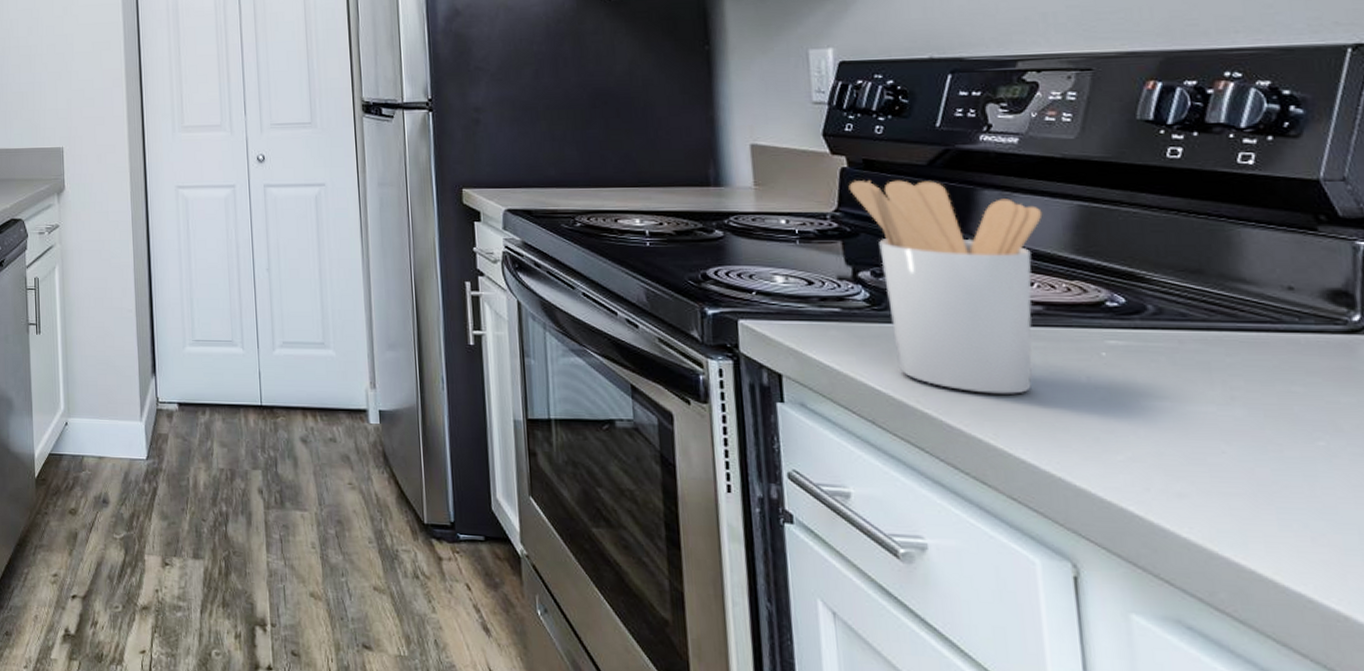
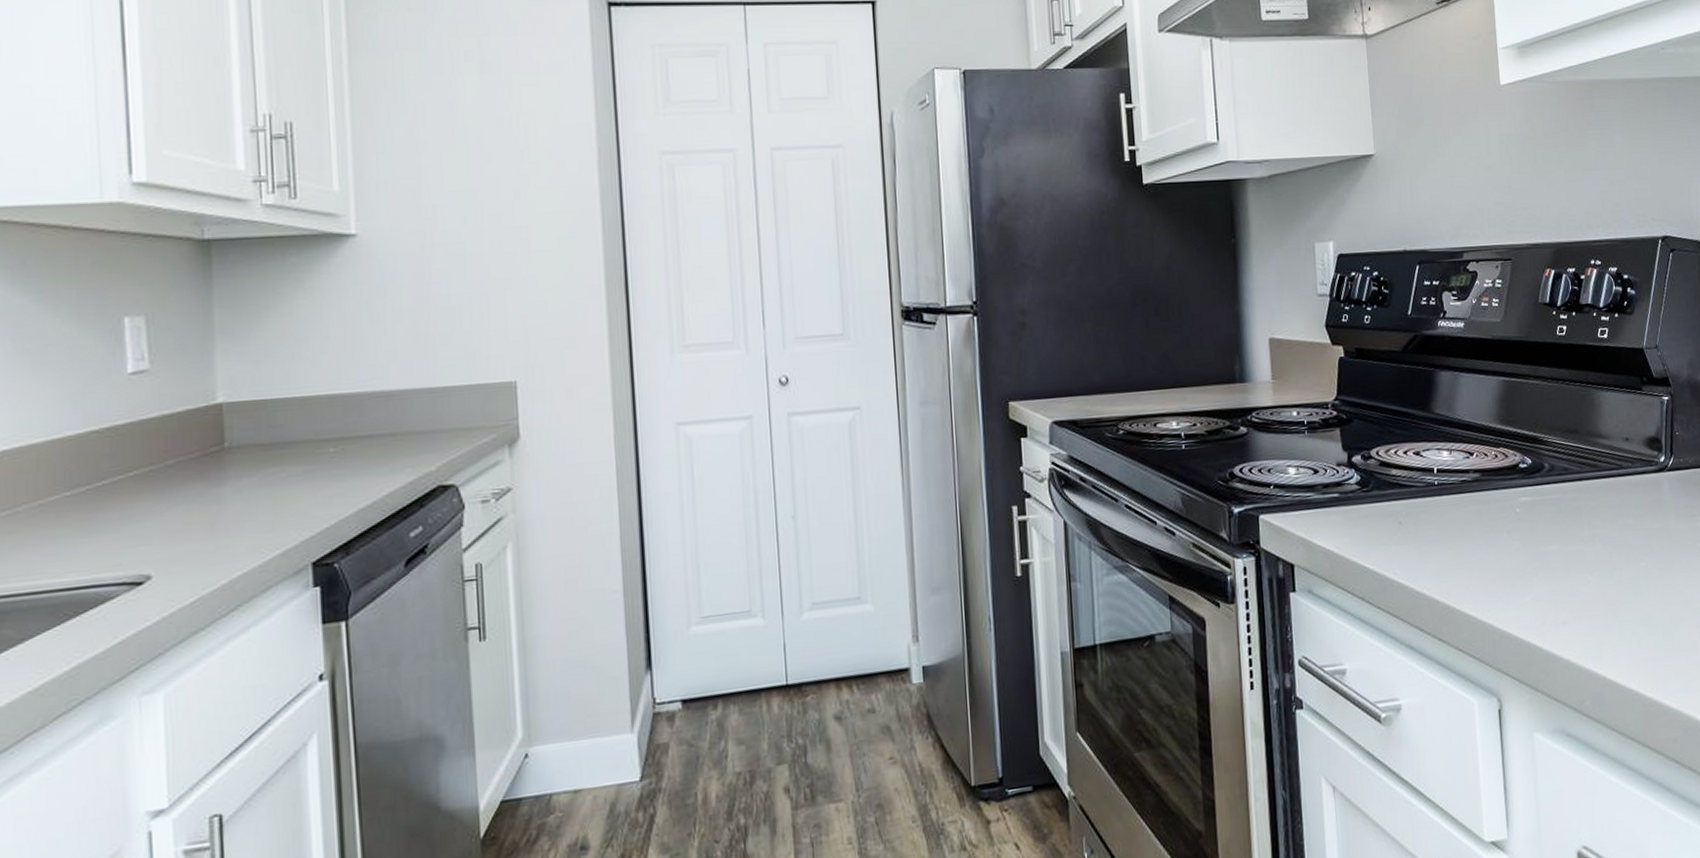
utensil holder: present [848,180,1043,394] -> none [1345,366,1480,558]

